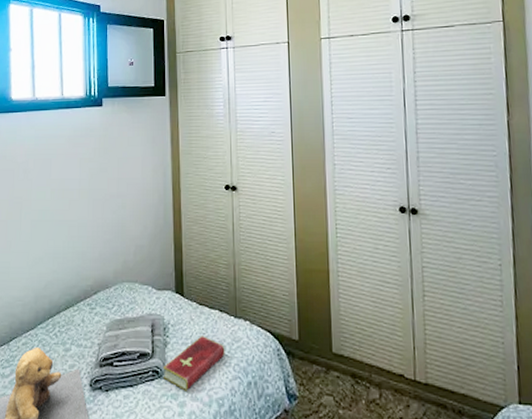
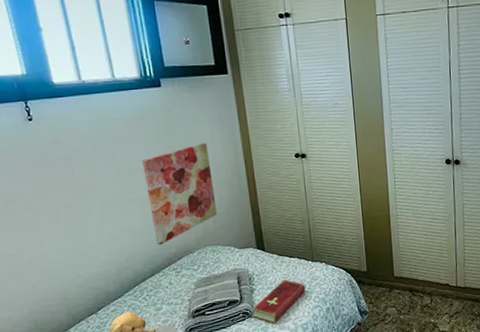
wall art: none [75,166,139,275] -> present [142,143,218,245]

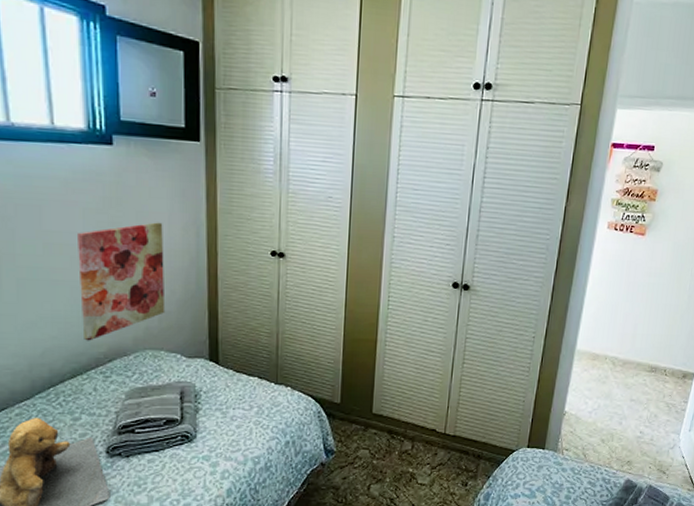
hardcover book: present [251,279,306,324] -> none [193,402,264,453]

